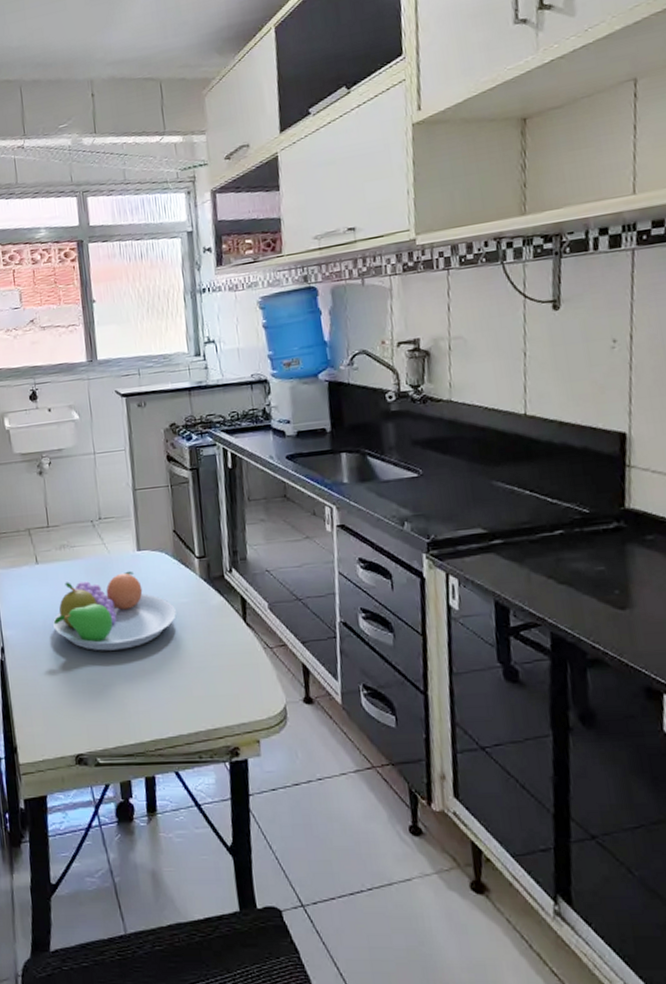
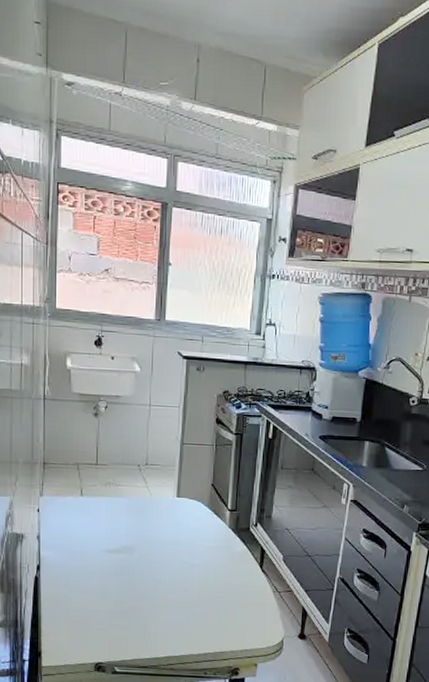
fruit bowl: present [53,570,176,651] -> none [90,513,203,580]

